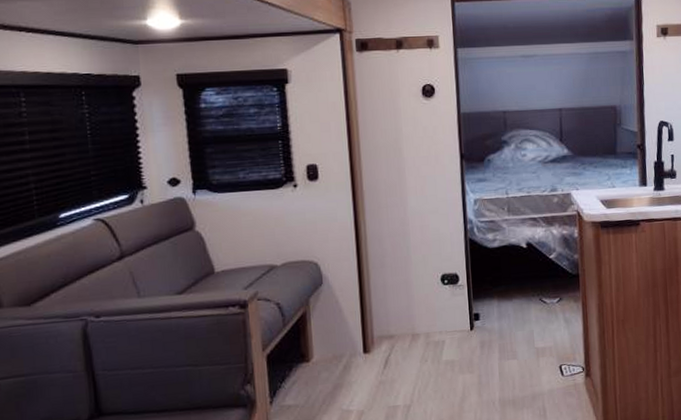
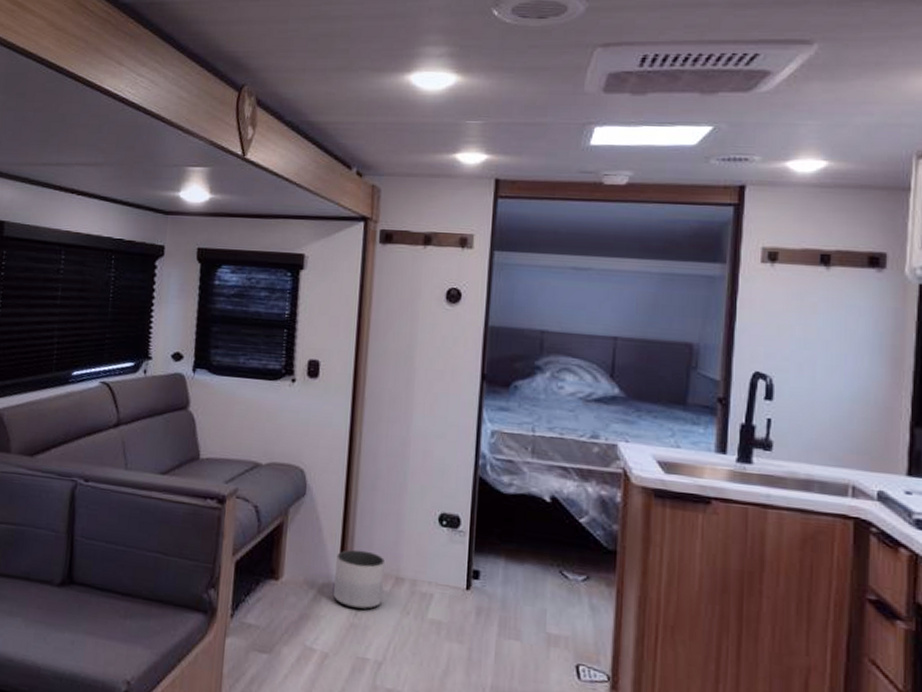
planter: none [359,319,404,369] -> present [334,549,386,610]

